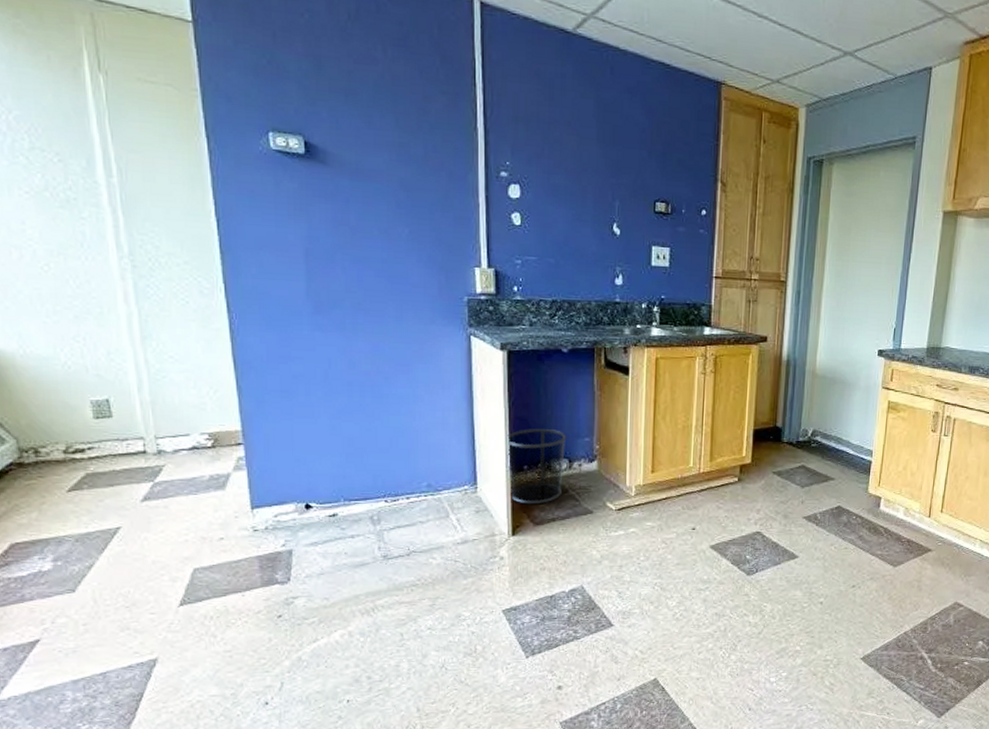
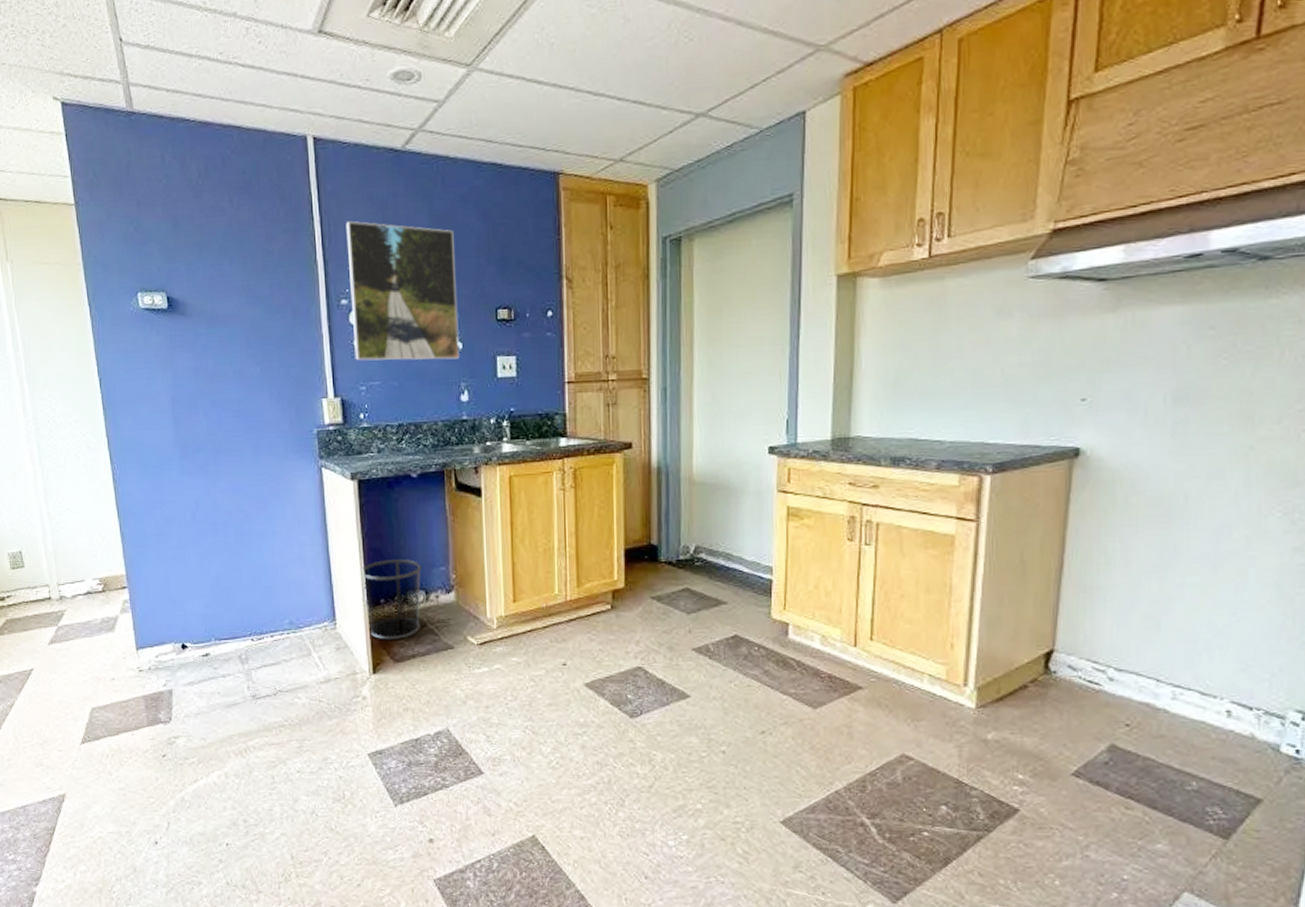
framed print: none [510,93,619,244] -> present [346,220,460,361]

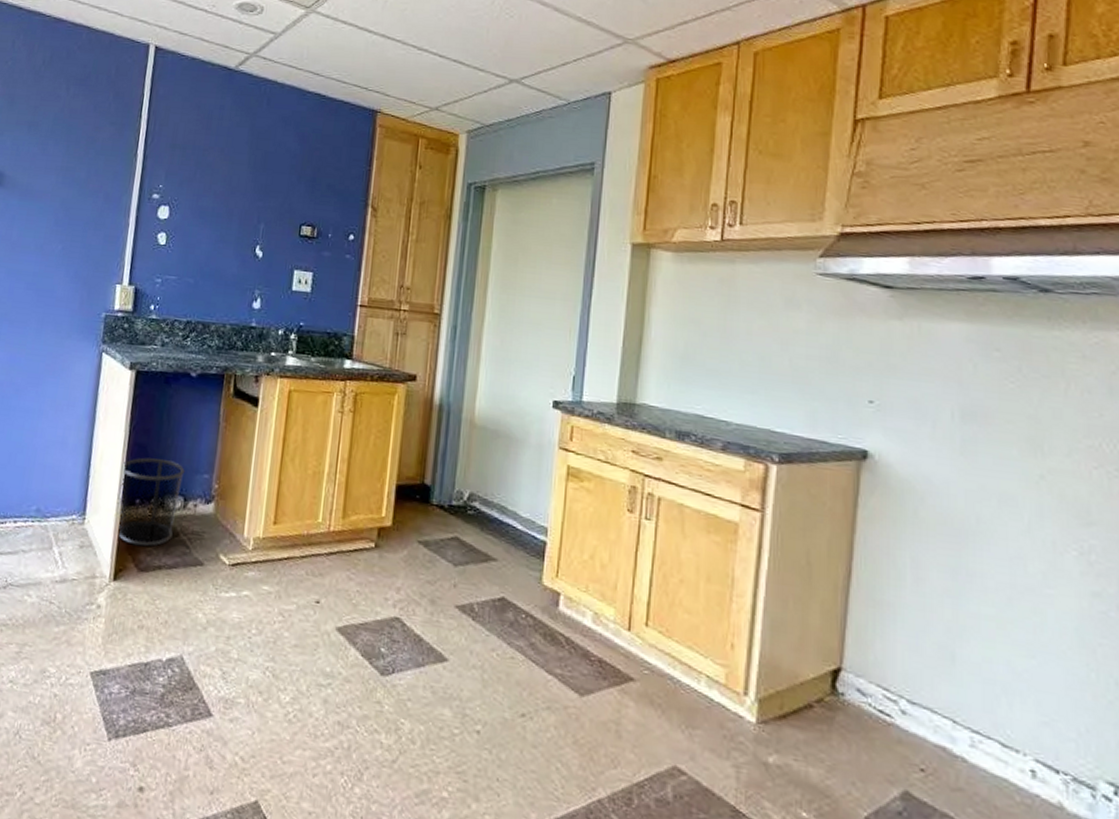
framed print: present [346,220,460,361] -> none [156,123,271,267]

